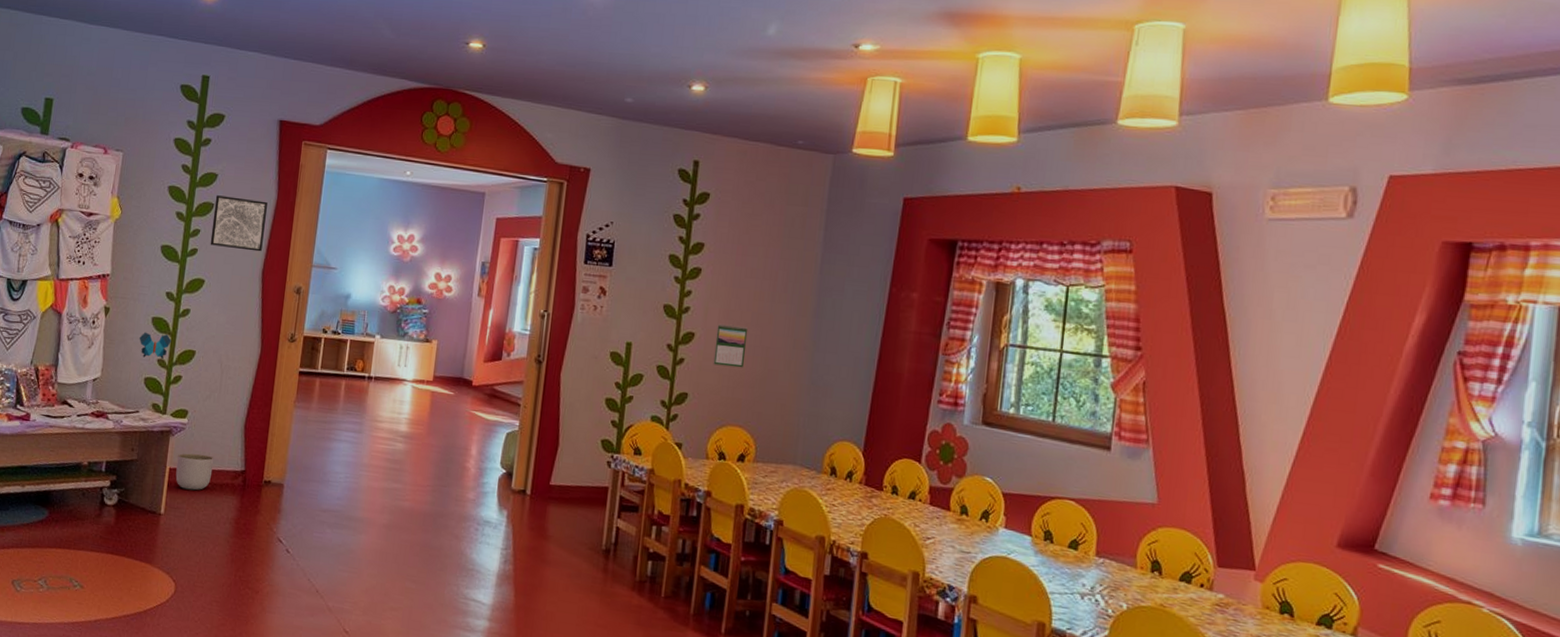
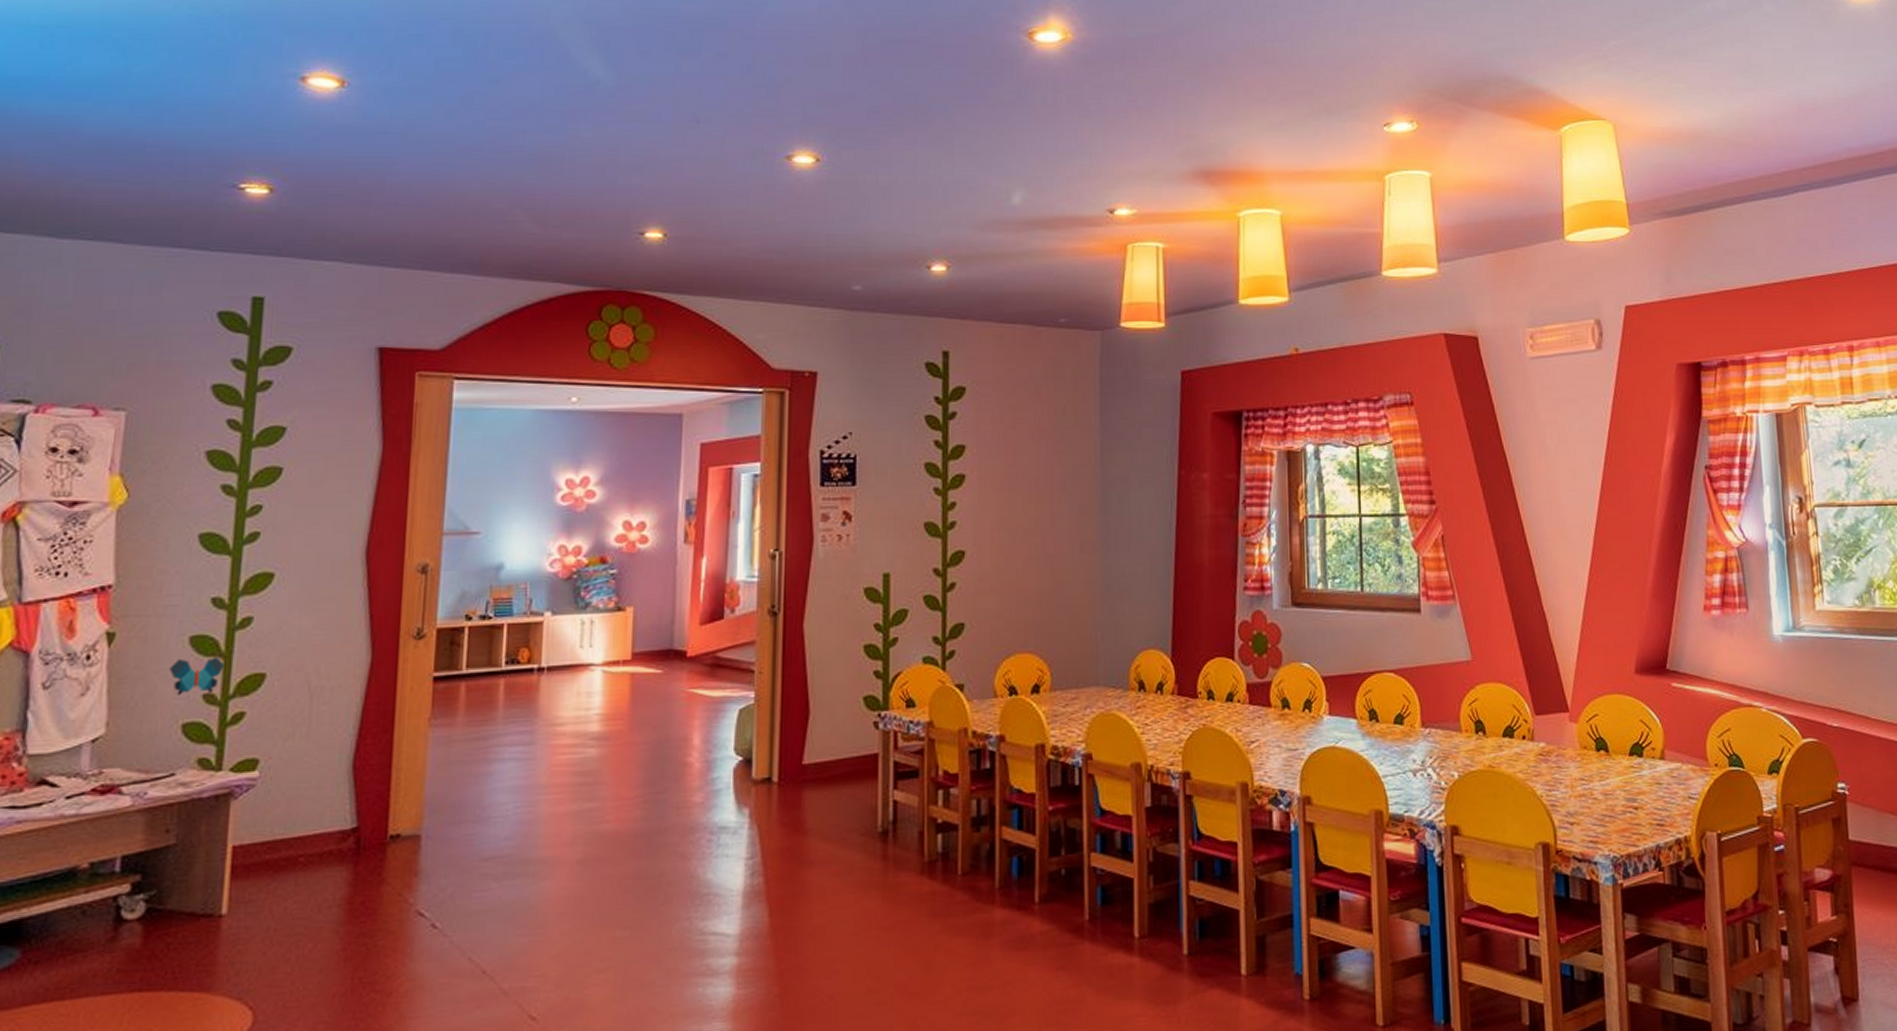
planter: present [175,453,214,491] -> none [243,816,307,872]
wall art: present [210,195,267,252] -> none [279,455,368,525]
calendar: present [713,323,748,368] -> none [990,535,1027,585]

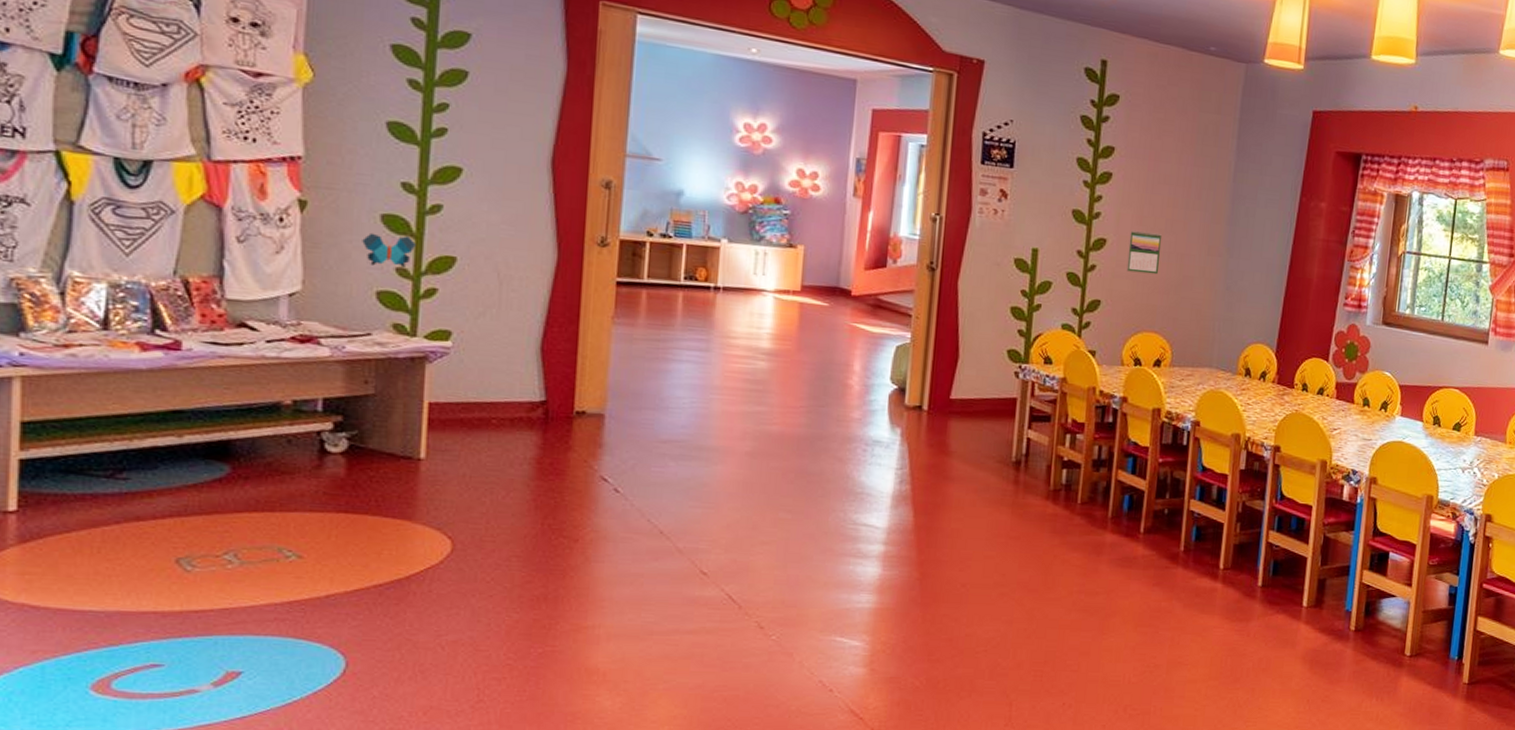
calendar: none [990,535,1027,585] -> present [1126,229,1163,275]

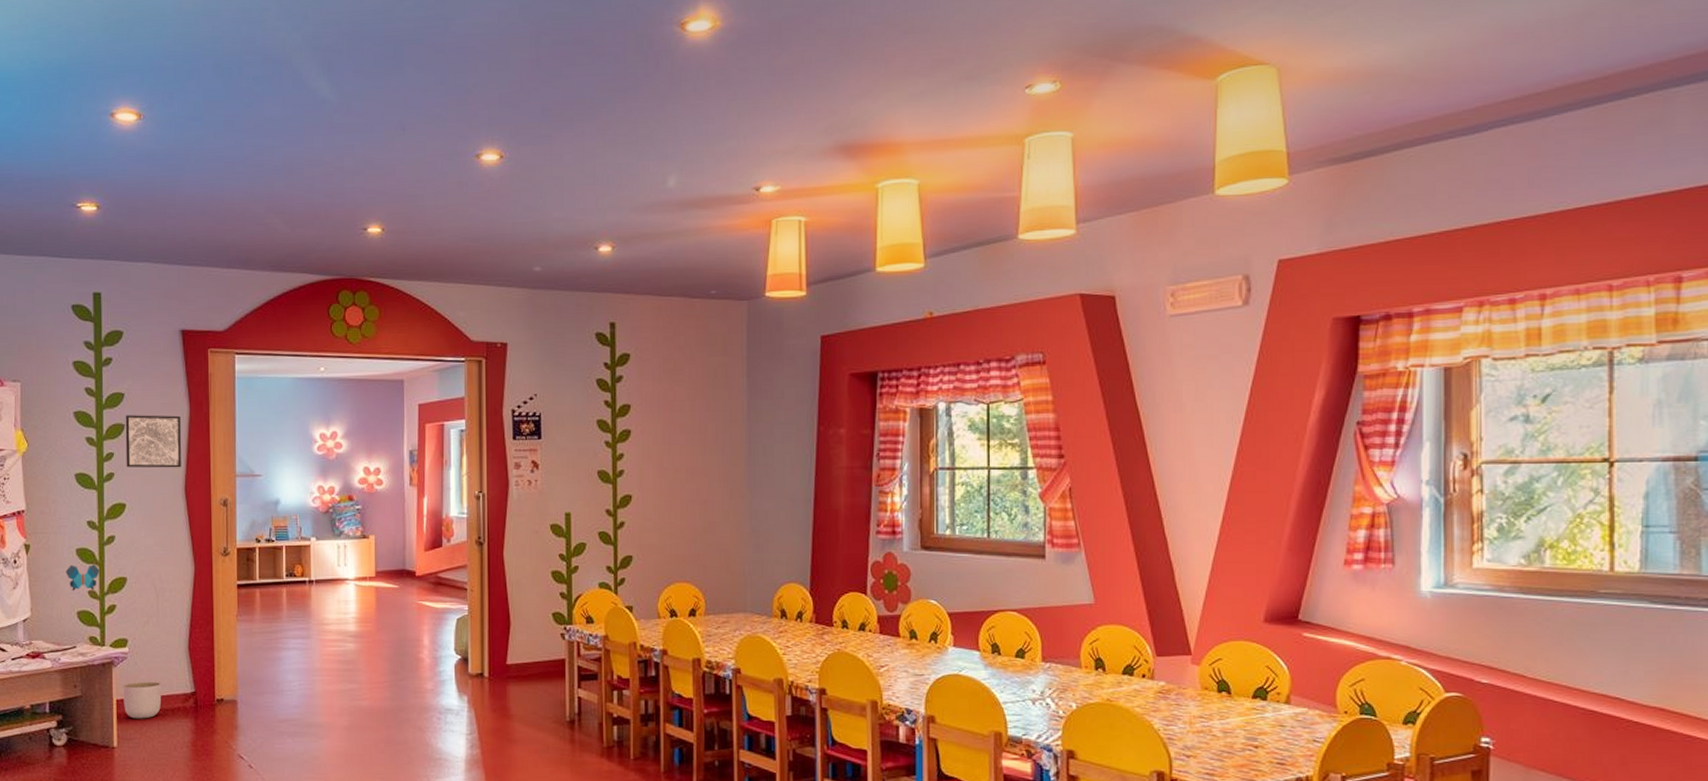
planter: none [439,383,498,428] -> present [123,681,162,719]
wall art: none [466,61,552,136] -> present [125,415,181,468]
calendar: present [1126,229,1163,275] -> none [653,482,685,524]

